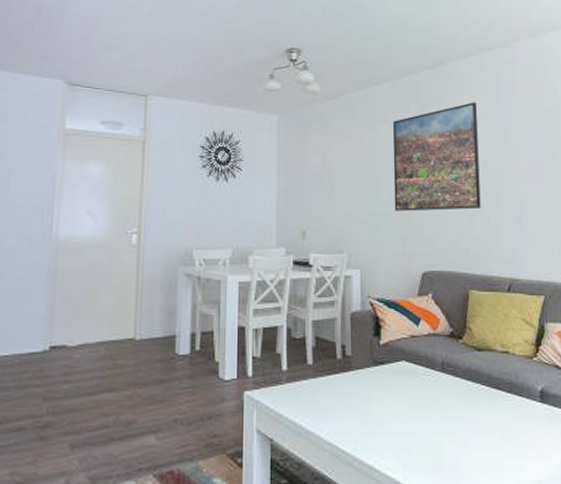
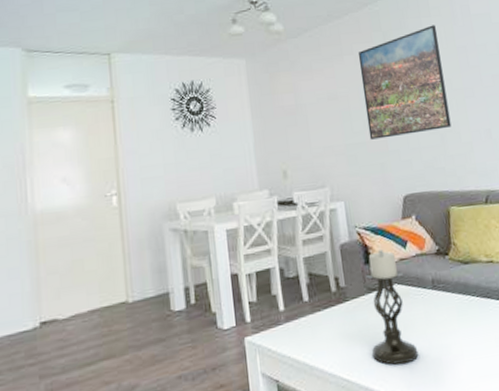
candle holder: none [370,324,419,444] -> present [365,249,419,365]

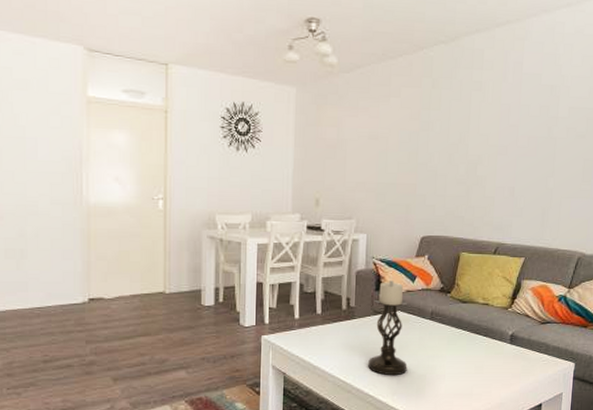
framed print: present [358,25,452,140] -> none [400,78,485,182]

